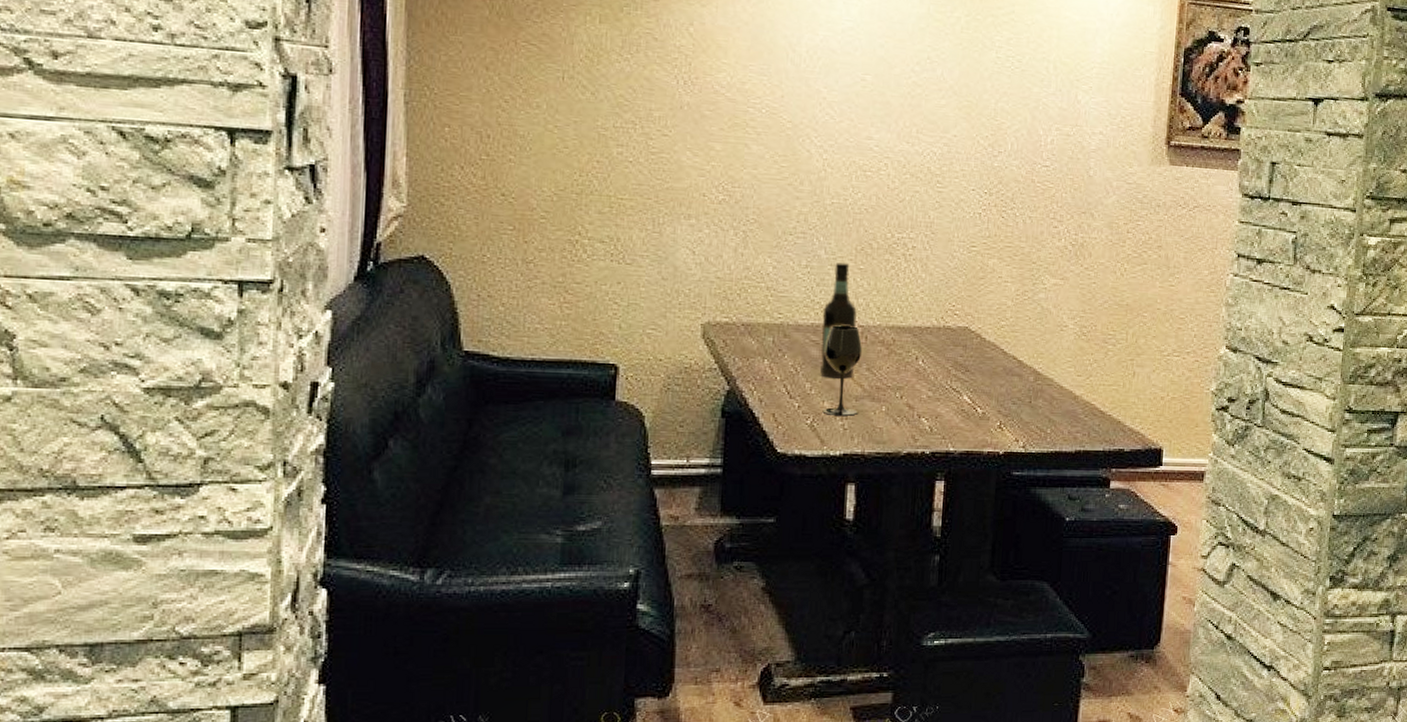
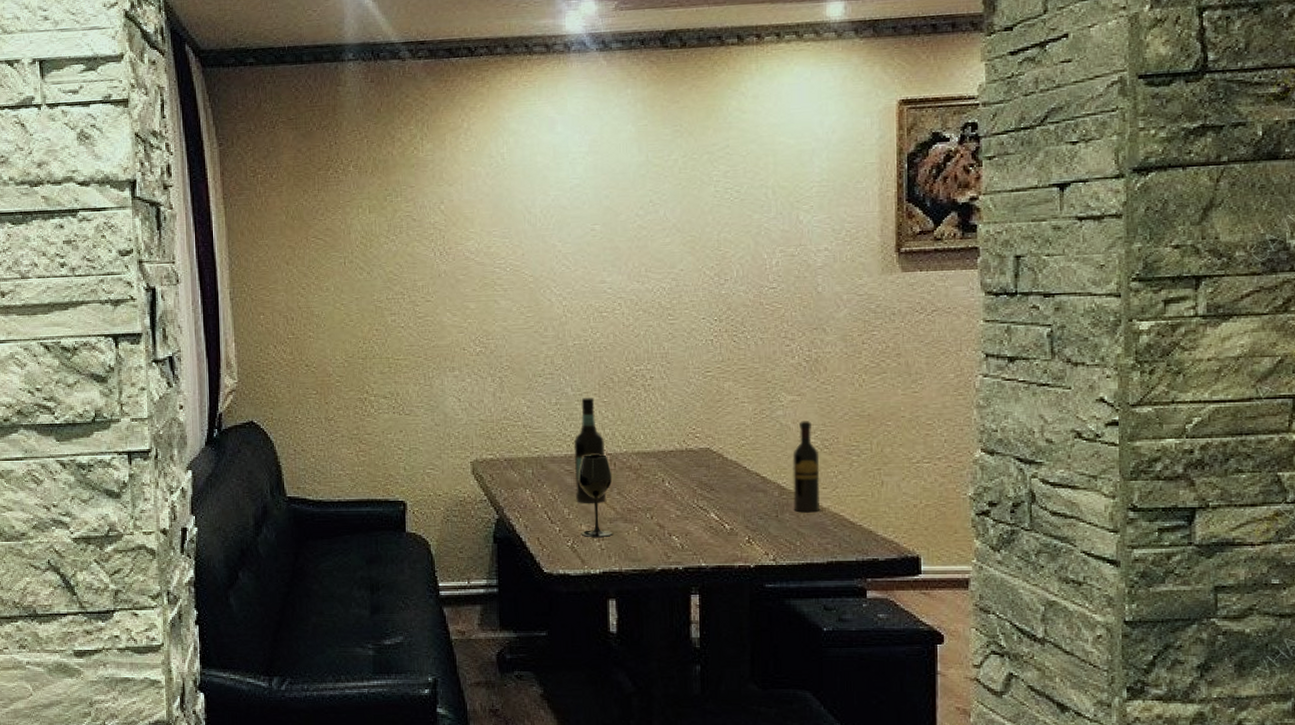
wine bottle: none [1047,306,1077,400] -> present [792,421,820,513]

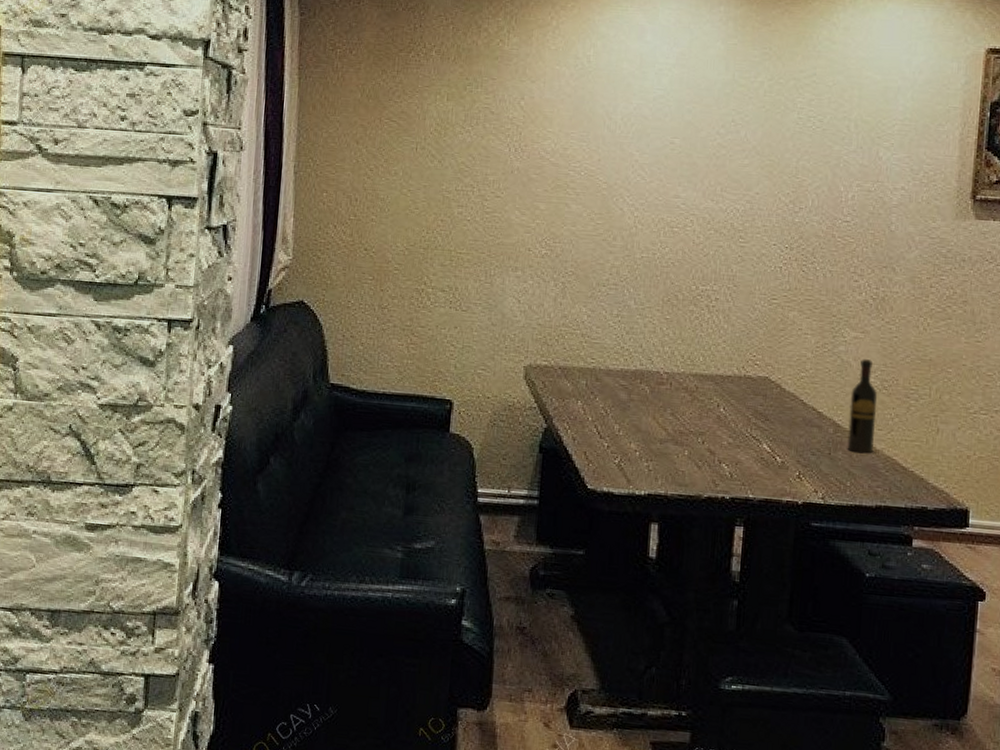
root beer: present [573,398,607,504] -> none [627,312,663,423]
wineglass: present [578,454,613,537] -> none [629,371,668,458]

